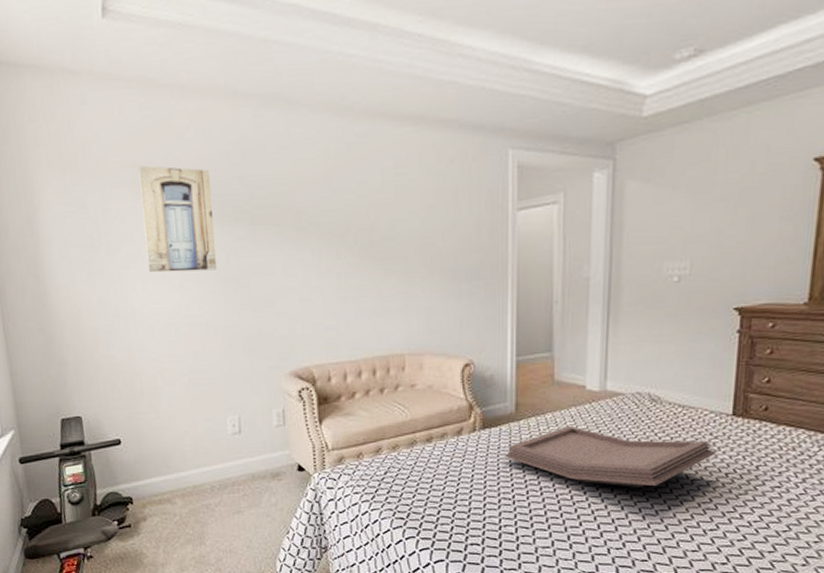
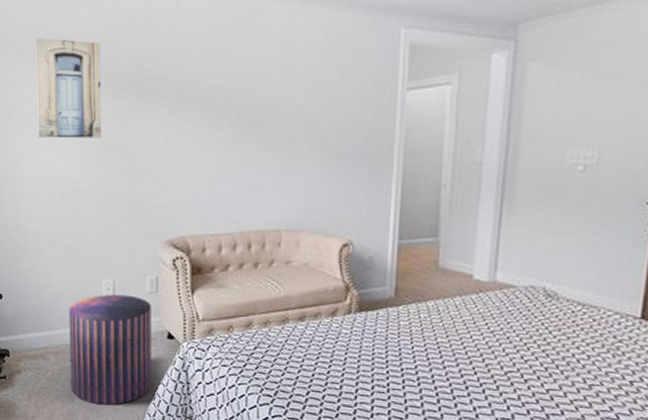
pouf: none [193,430,284,545] -> present [69,294,151,406]
serving tray: present [505,425,716,487] -> none [381,315,620,388]

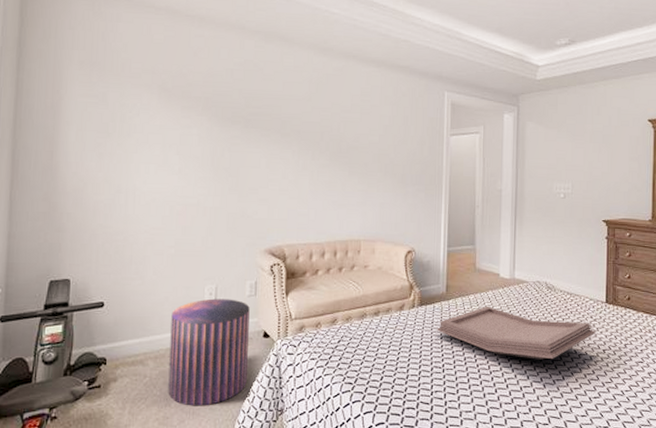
wall art: present [35,38,101,138] -> none [153,73,215,160]
serving tray: none [381,315,620,388] -> present [437,306,596,360]

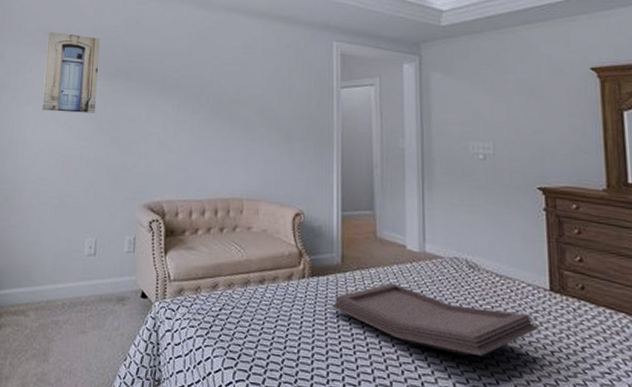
wall art: none [153,73,215,160] -> present [42,32,100,113]
pouf: present [168,298,250,406] -> none [46,252,128,366]

